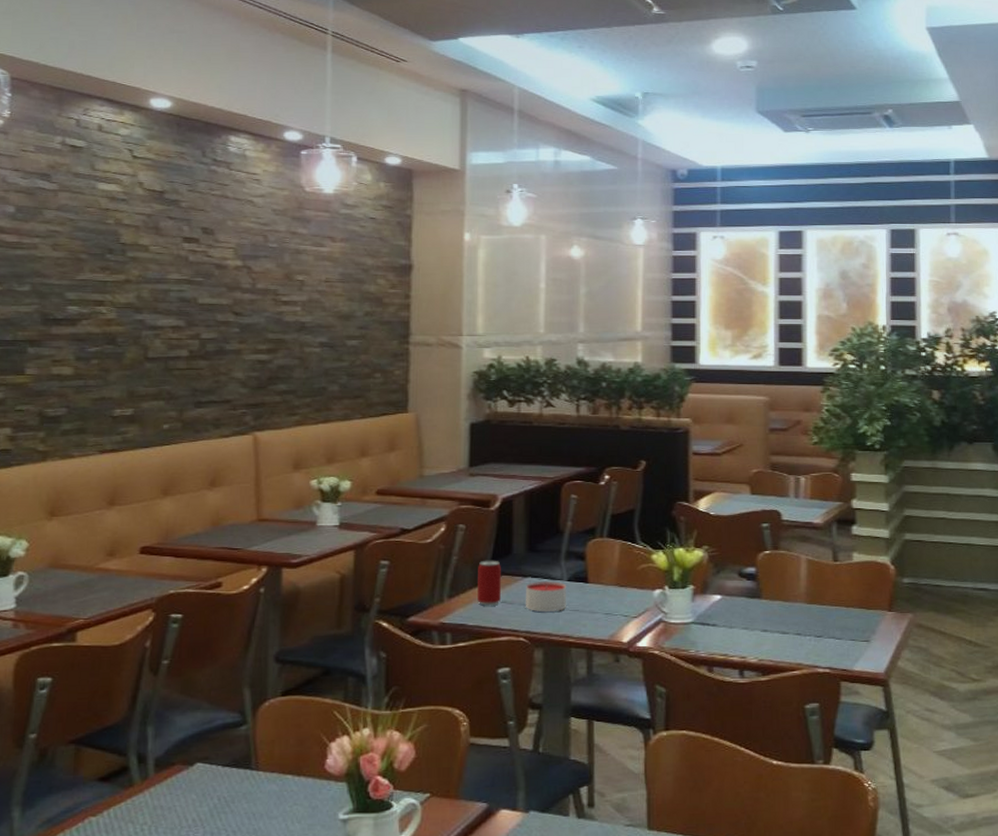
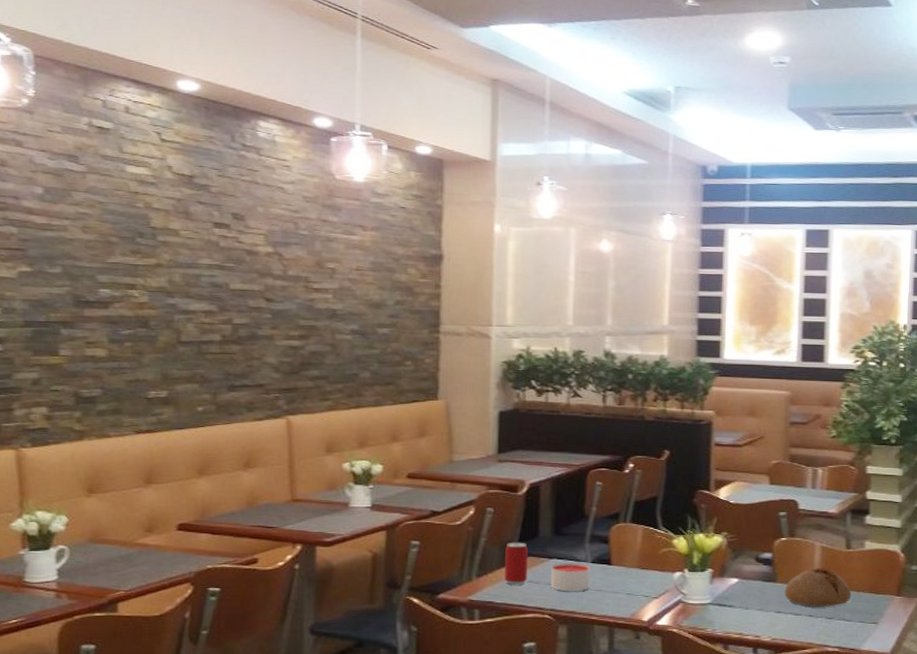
bread: none [771,582,841,624] -> present [785,568,852,607]

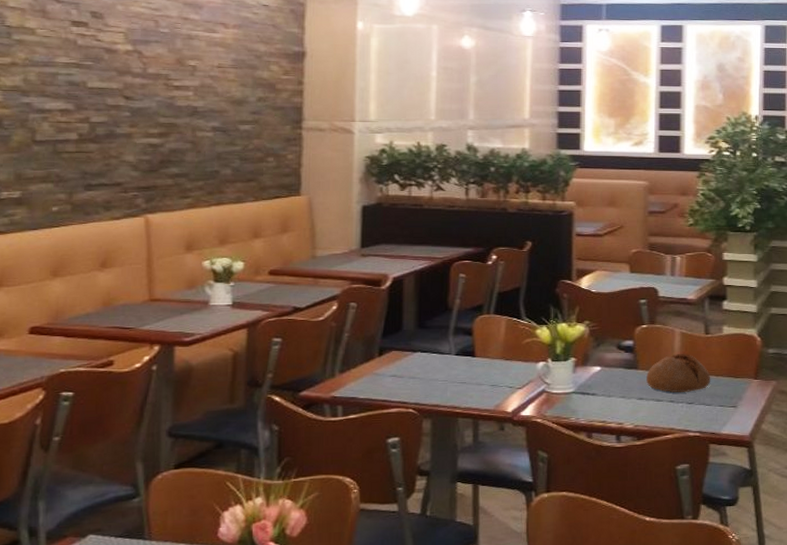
beer can: present [505,542,528,585] -> none [368,336,391,380]
candle: present [550,562,591,591] -> none [414,355,455,384]

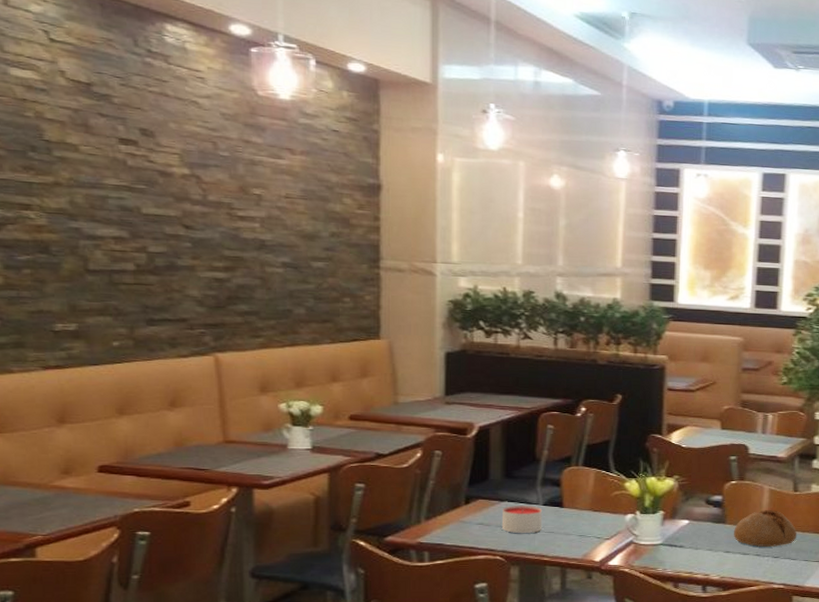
candle: none [414,355,455,384] -> present [501,504,543,533]

